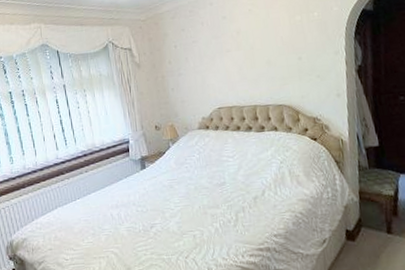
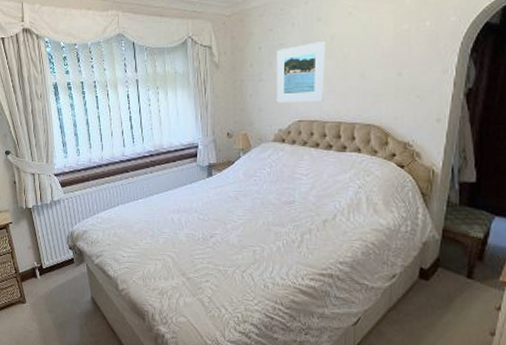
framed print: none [190,36,239,94] -> present [276,42,326,103]

